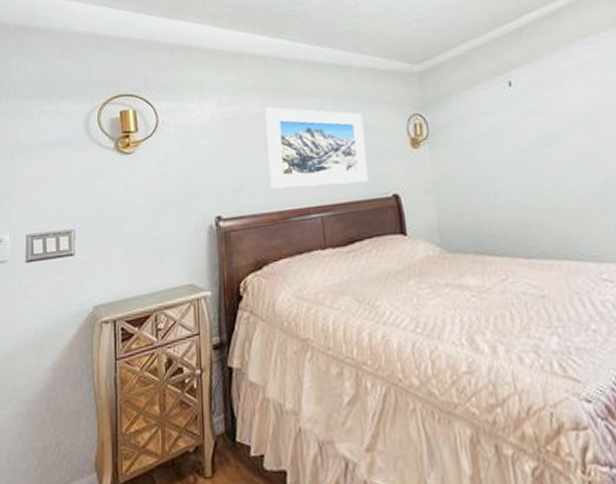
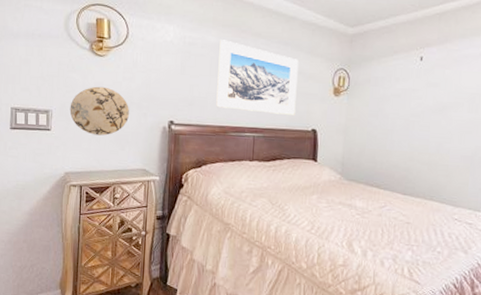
decorative plate: none [95,189,167,252] -> present [69,86,129,136]

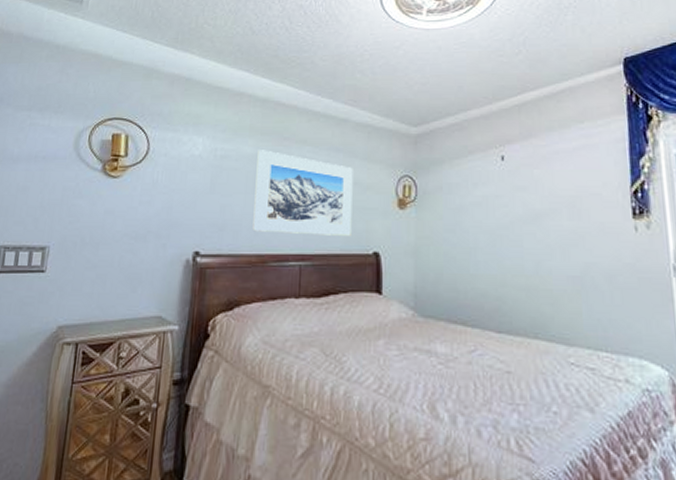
decorative plate: present [69,86,129,136] -> none [71,214,145,275]

